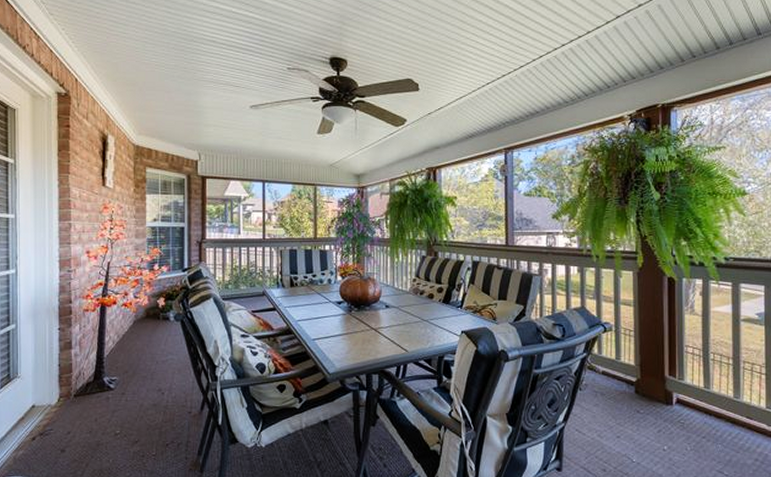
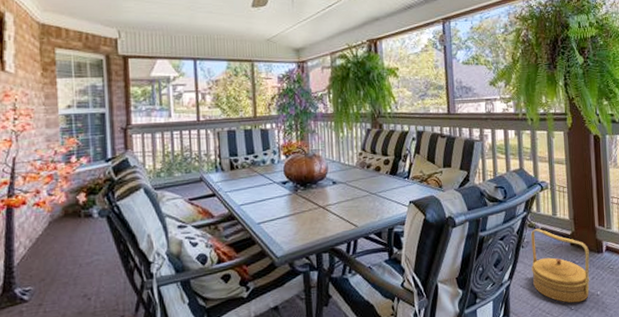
basket: none [589,372,656,455] -> present [530,228,590,303]

